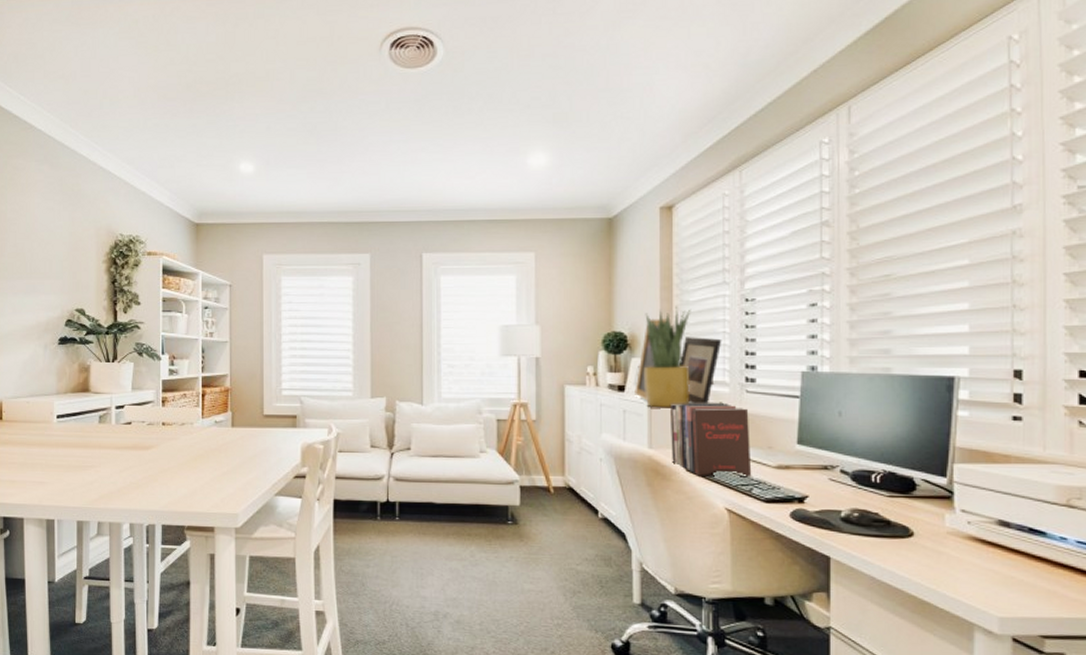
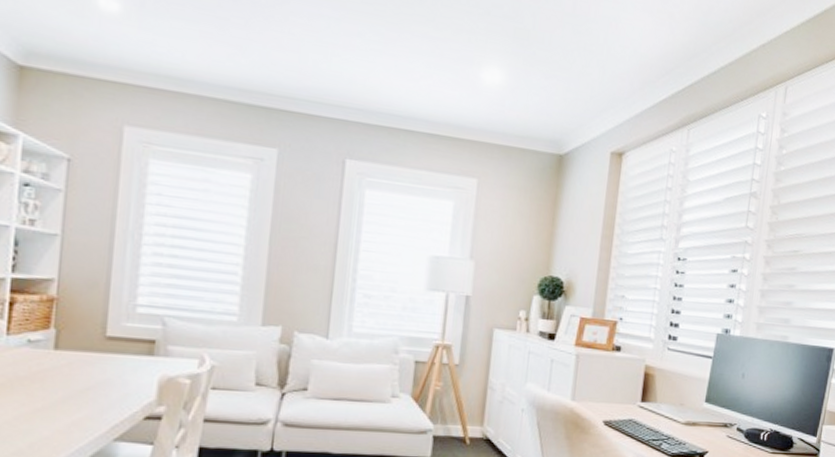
picture frame: present [635,319,667,400] -> none [564,267,604,350]
planter: present [643,306,691,408] -> none [574,257,628,361]
books: present [669,402,752,477] -> none [592,356,668,433]
picture frame: present [680,337,722,405] -> none [611,289,653,359]

